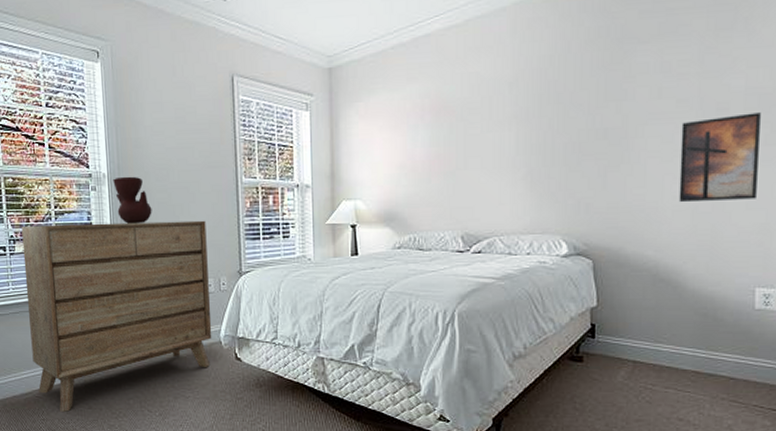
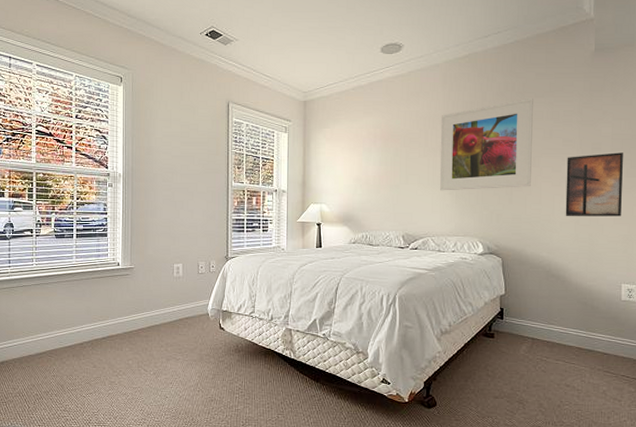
dresser: present [21,220,212,412] -> none [47,213,202,370]
vase: present [113,176,152,224] -> none [127,177,158,215]
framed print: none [510,44,635,176] -> present [440,97,533,191]

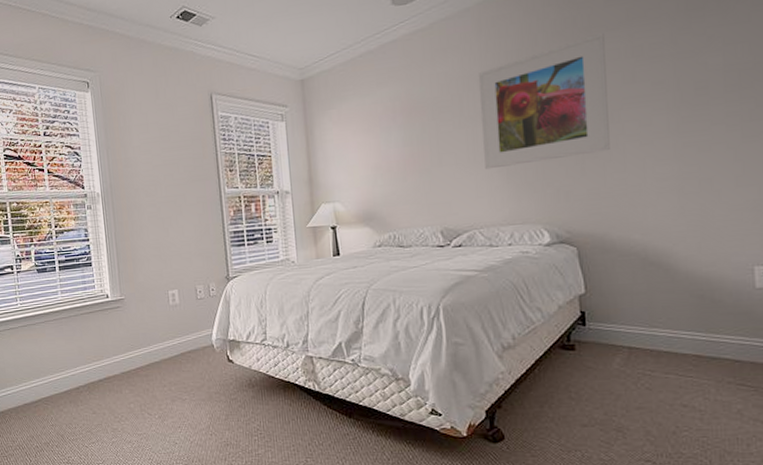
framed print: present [565,152,623,217] -> none [659,88,746,185]

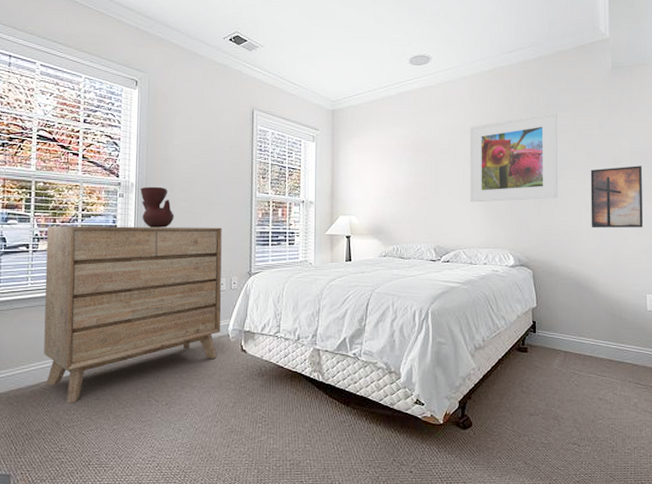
dresser: none [26,230,205,417] -> present [44,225,222,403]
vase: none [106,193,143,238] -> present [140,186,174,228]
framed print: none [659,88,746,185] -> present [590,166,643,229]

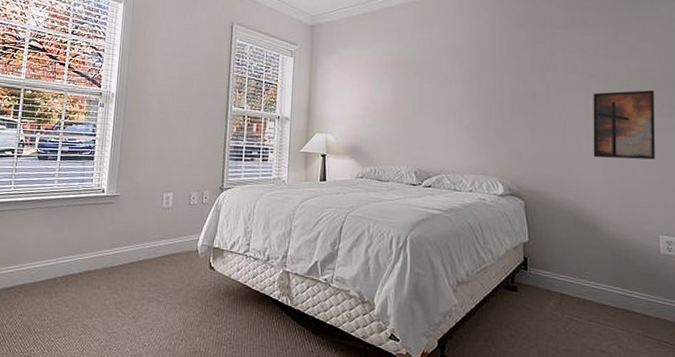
dresser: present [44,225,222,403] -> none [20,132,197,309]
vase: present [140,186,174,228] -> none [120,97,151,139]
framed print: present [470,111,558,203] -> none [456,29,555,125]

